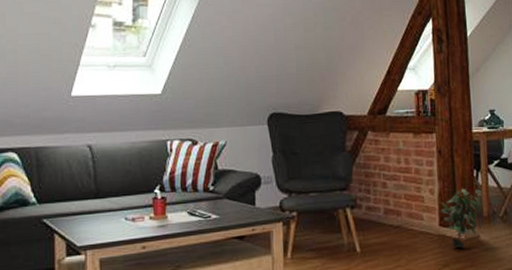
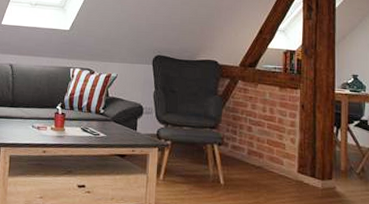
potted plant: present [441,189,482,249] -> none [300,142,341,196]

